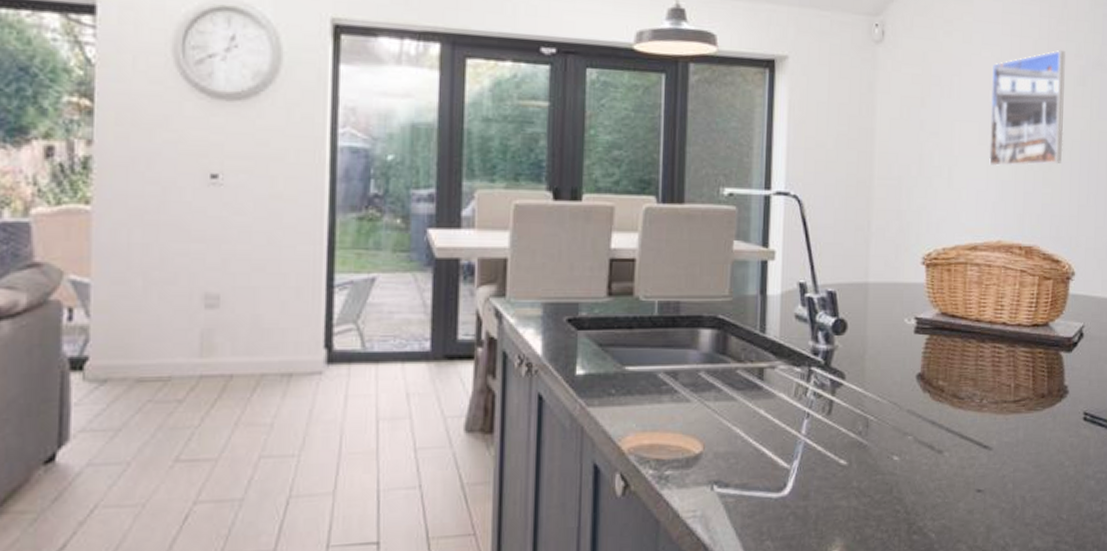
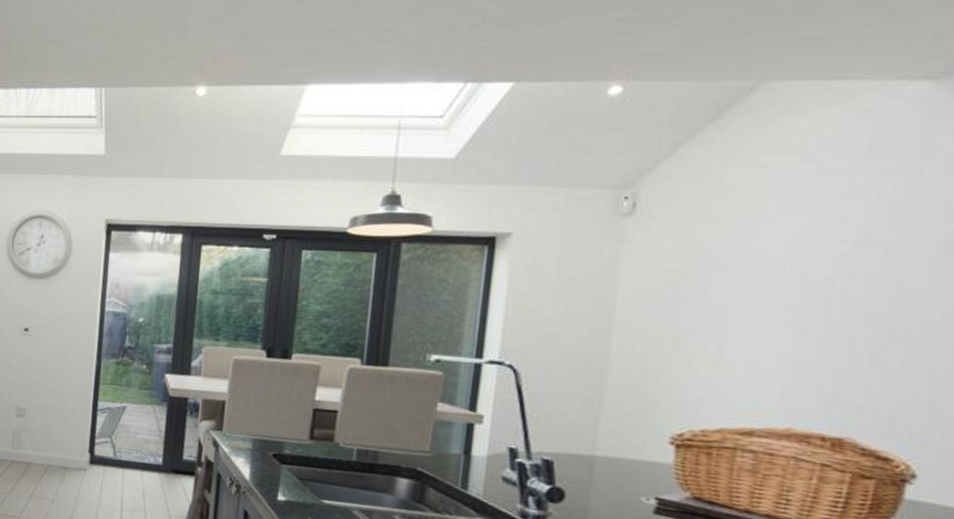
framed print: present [988,50,1066,167] -> none [779,213,923,347]

